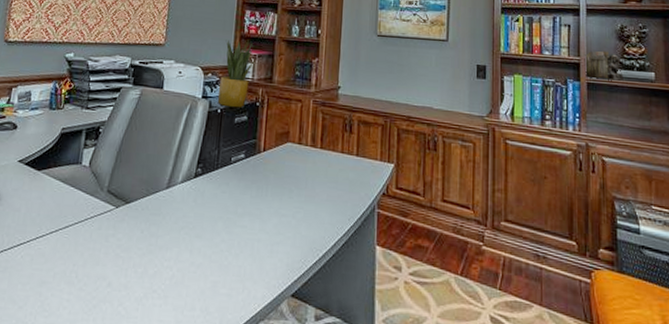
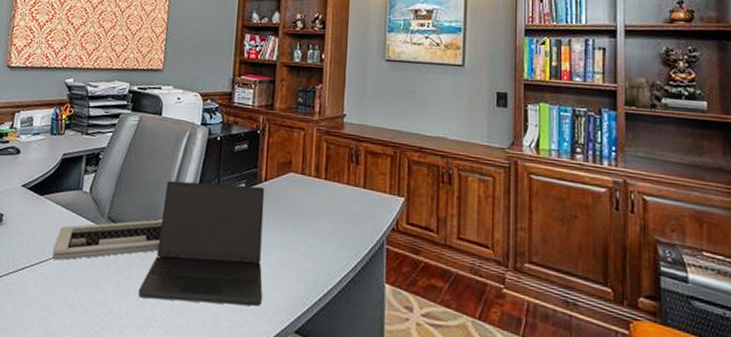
computer keyboard: none [50,191,163,236] -> present [53,219,163,261]
laptop: none [137,152,264,273] -> present [138,180,265,306]
planter: present [217,40,255,108] -> none [216,65,255,136]

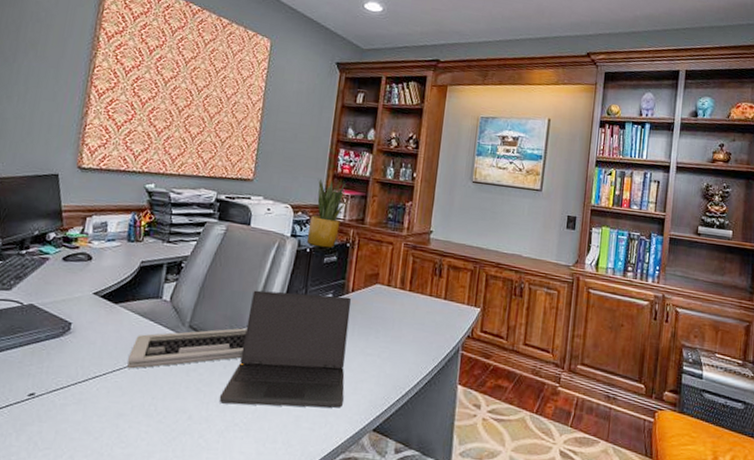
planter: none [216,65,255,136] -> present [306,178,347,249]
bookend: present [621,76,671,111] -> none [668,207,705,238]

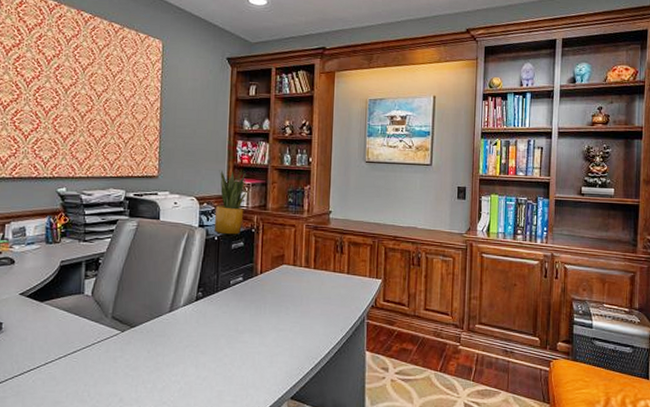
computer keyboard: present [127,328,248,369] -> none [58,315,166,360]
laptop: present [219,290,352,408] -> none [146,278,261,385]

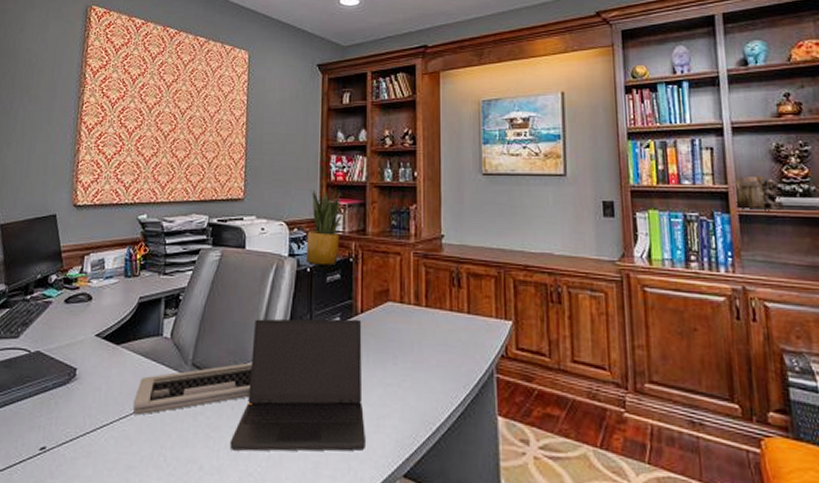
computer keyboard: none [58,315,166,360] -> present [133,363,253,416]
laptop: none [146,278,261,385] -> present [229,319,365,452]
bookend: none [553,170,588,197] -> present [732,175,786,210]

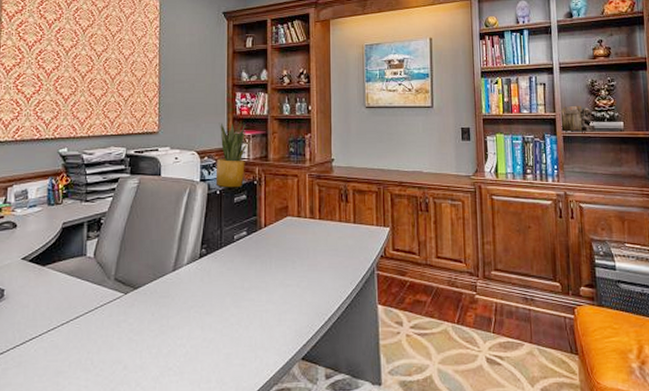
computer keyboard: present [133,363,253,416] -> none [61,275,170,327]
laptop: present [229,319,365,452] -> none [151,232,269,350]

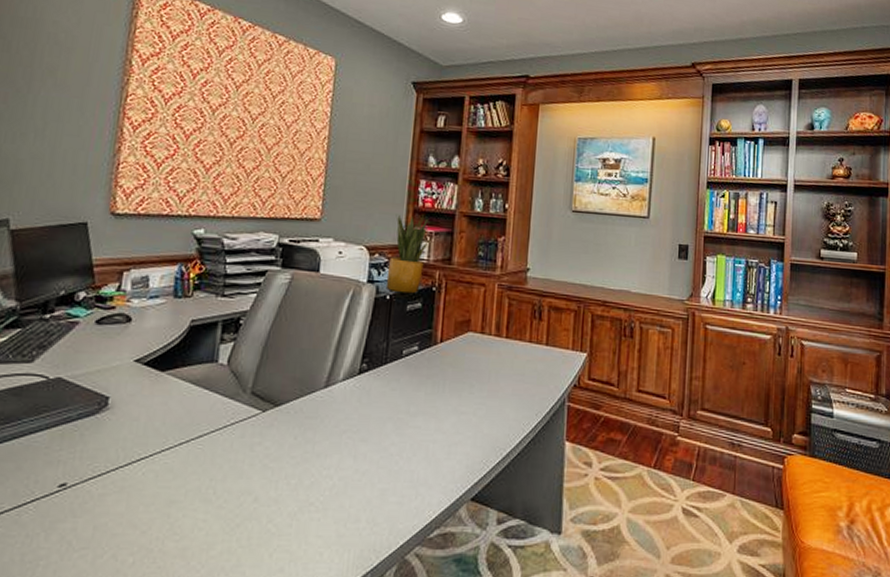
bookend: present [559,105,597,132] -> none [788,229,828,262]

